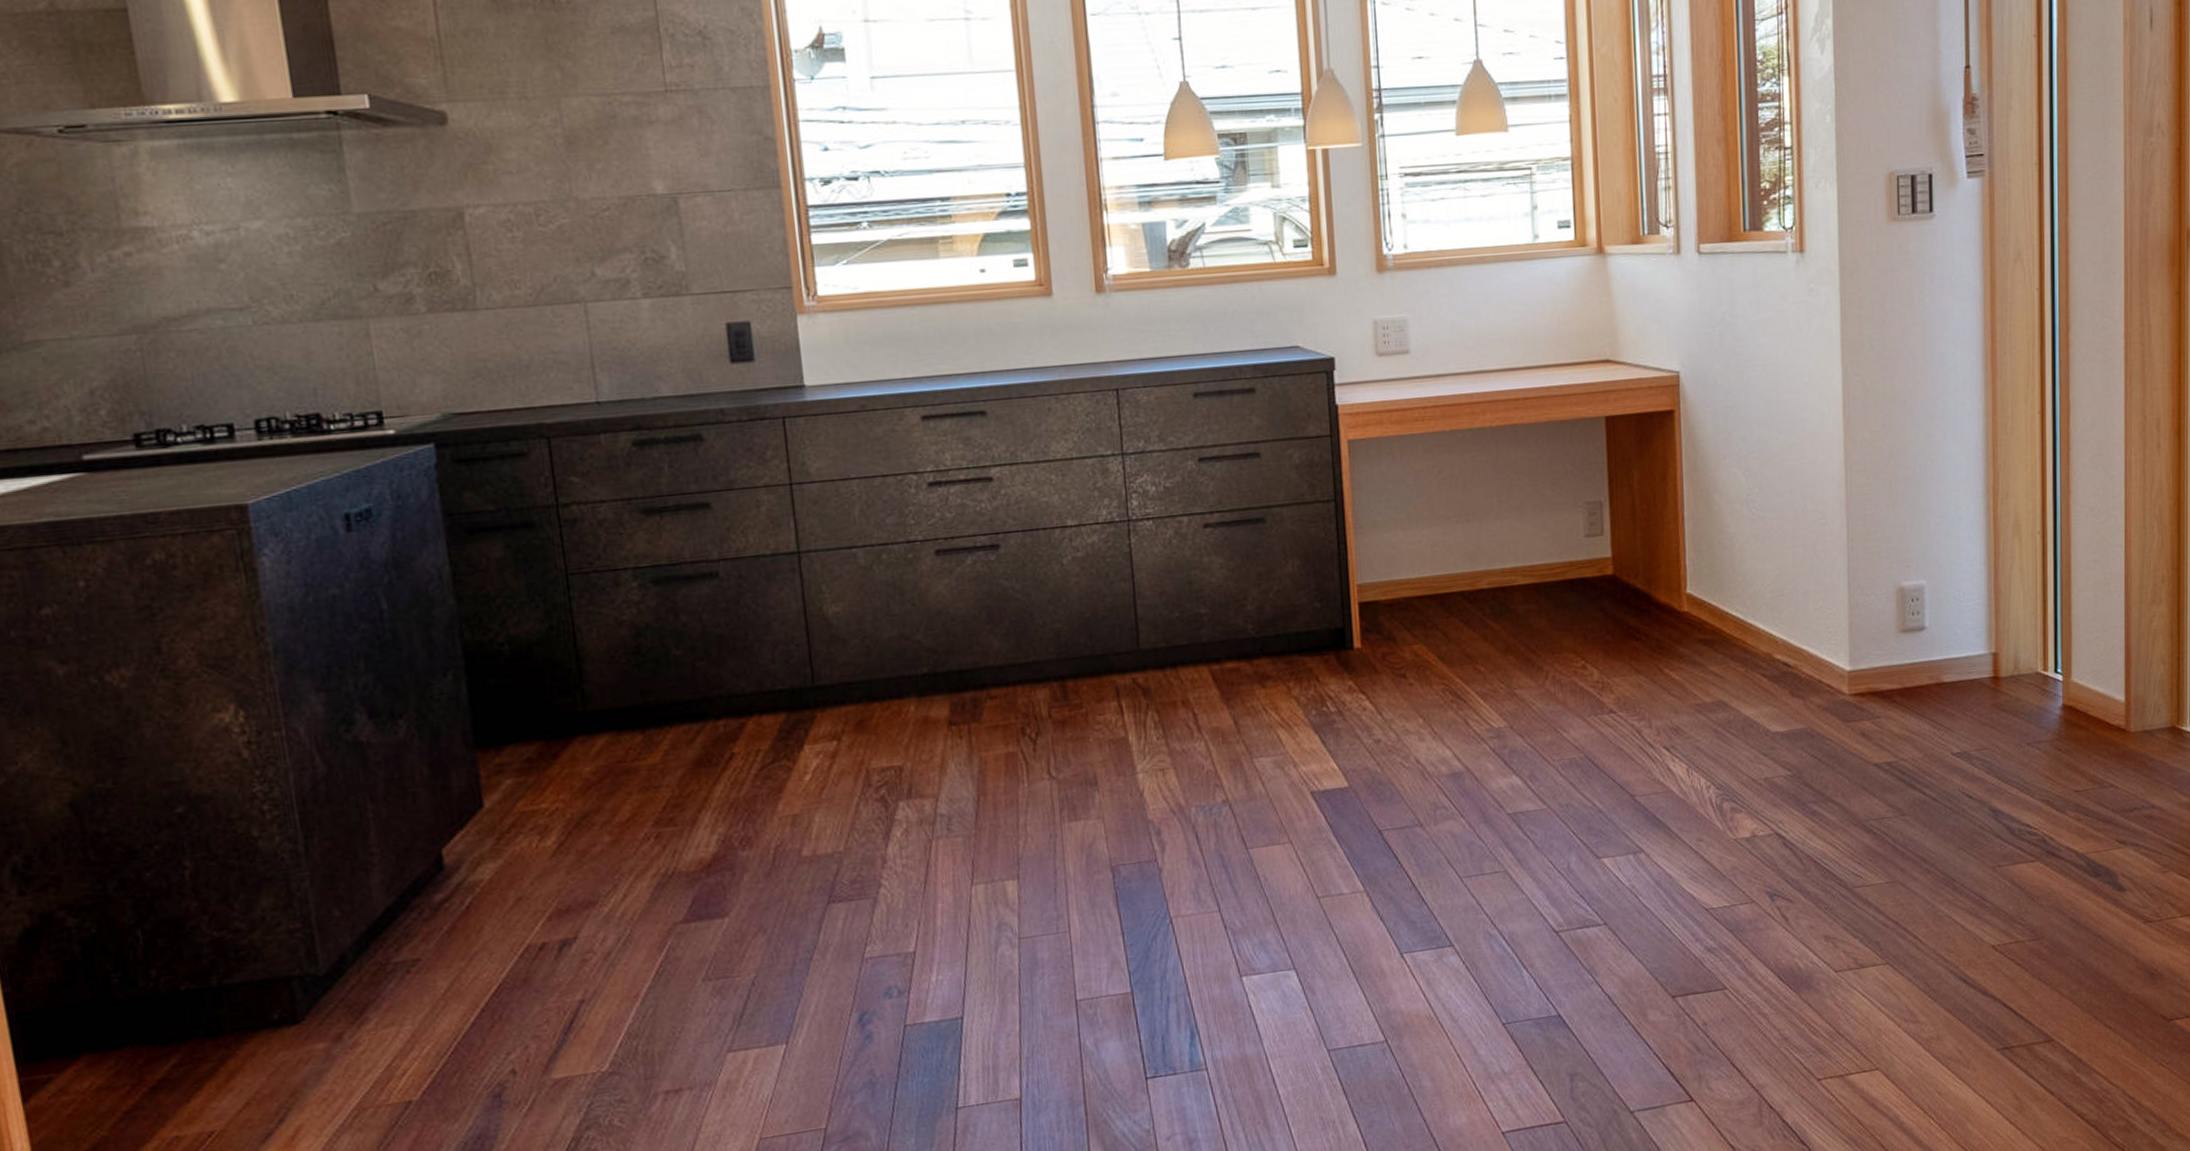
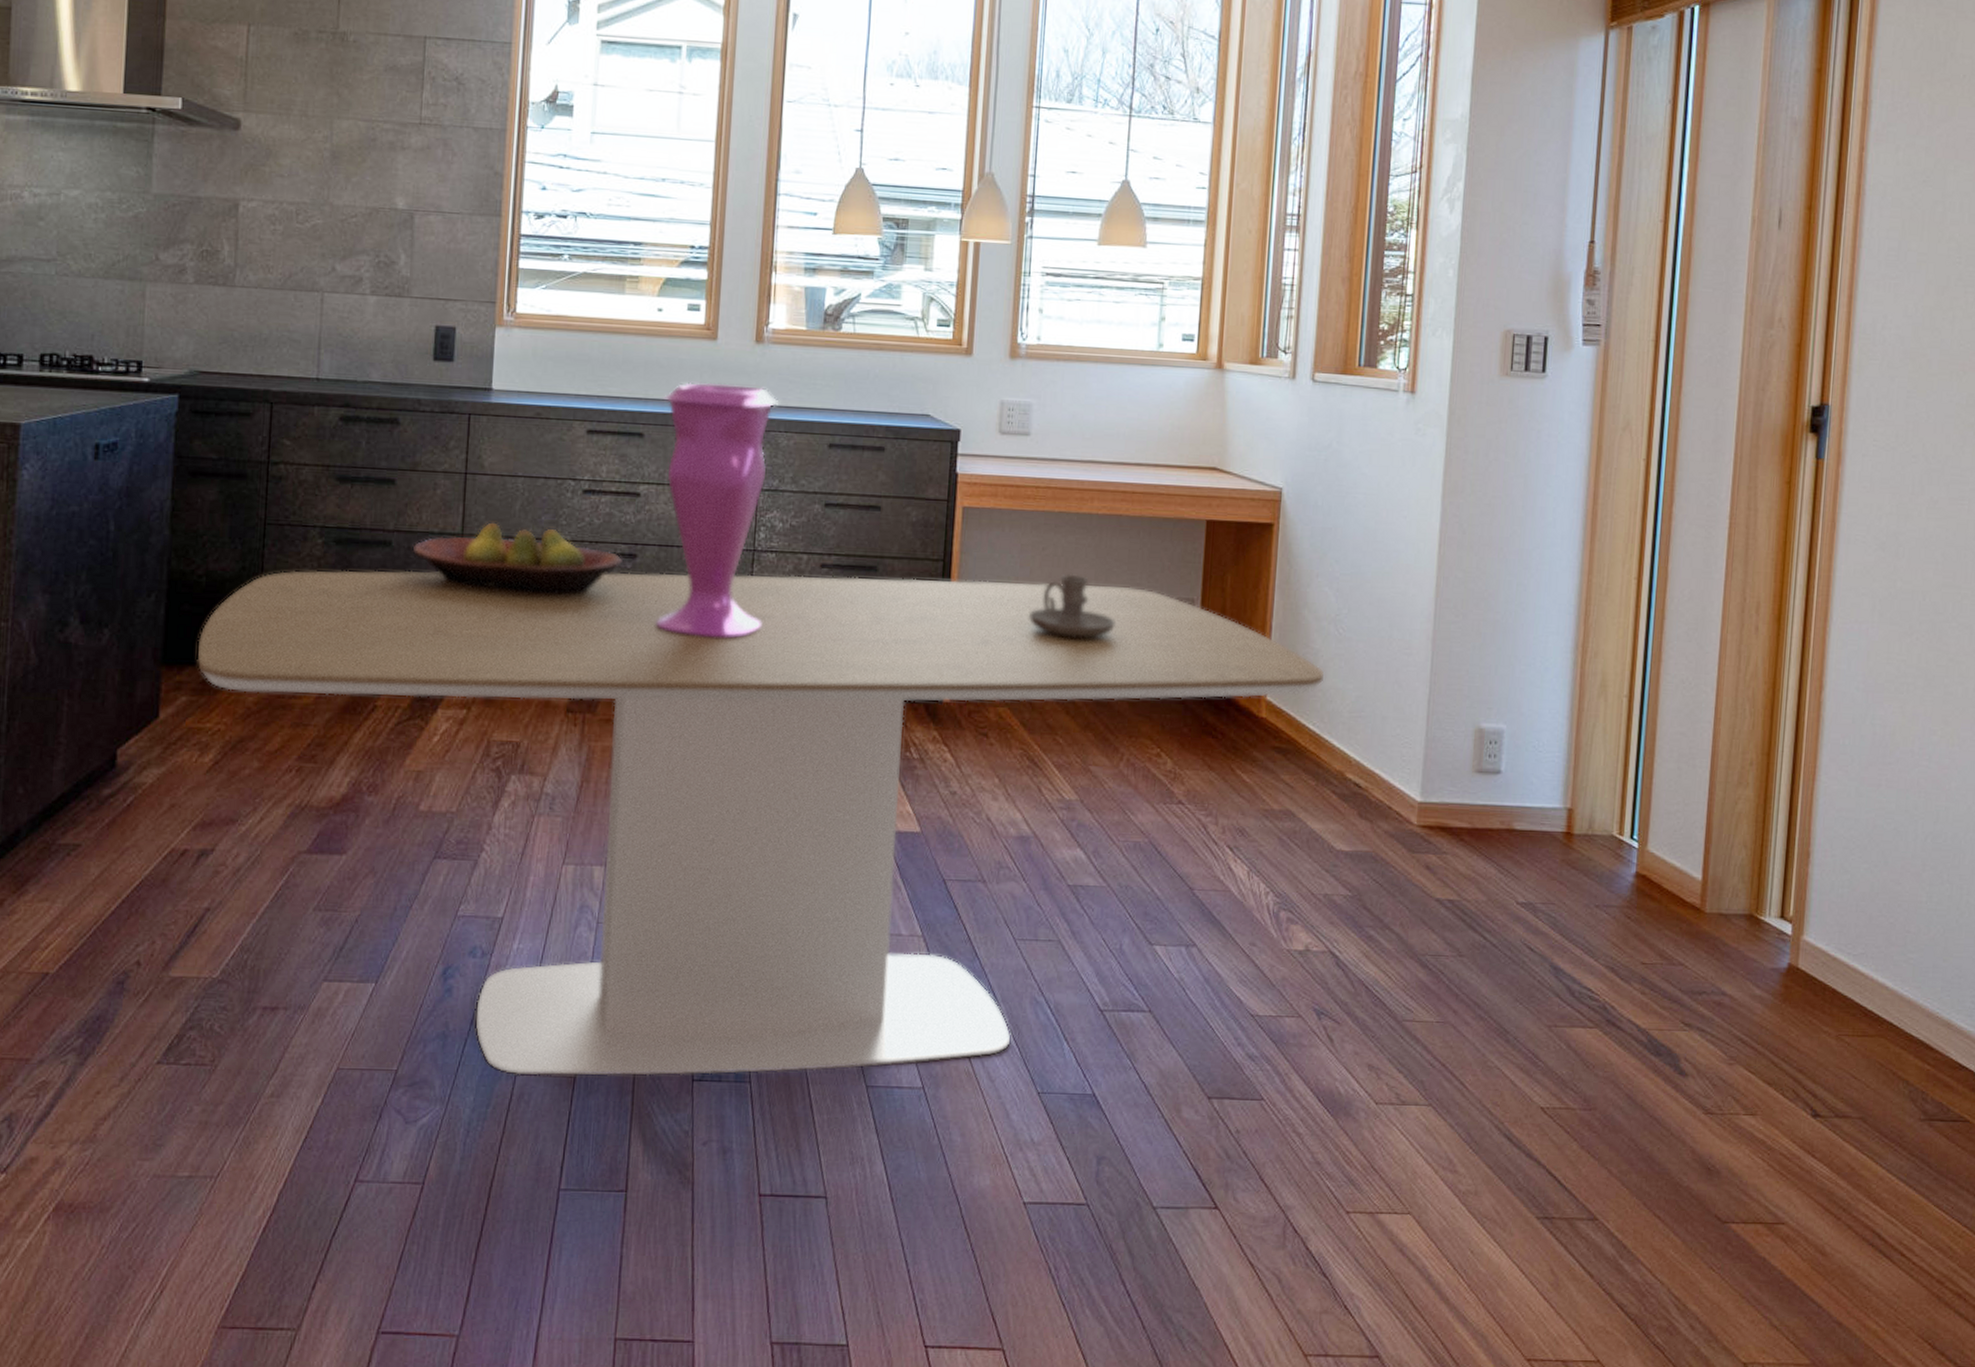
dining table: none [512,498,1741,1109] -> present [196,570,1324,1076]
fruit bowl: none [744,531,985,608] -> present [412,522,623,596]
vase: none [1000,341,1148,622] -> present [656,382,779,638]
candle holder: none [1433,494,1524,561] -> present [1029,574,1116,638]

